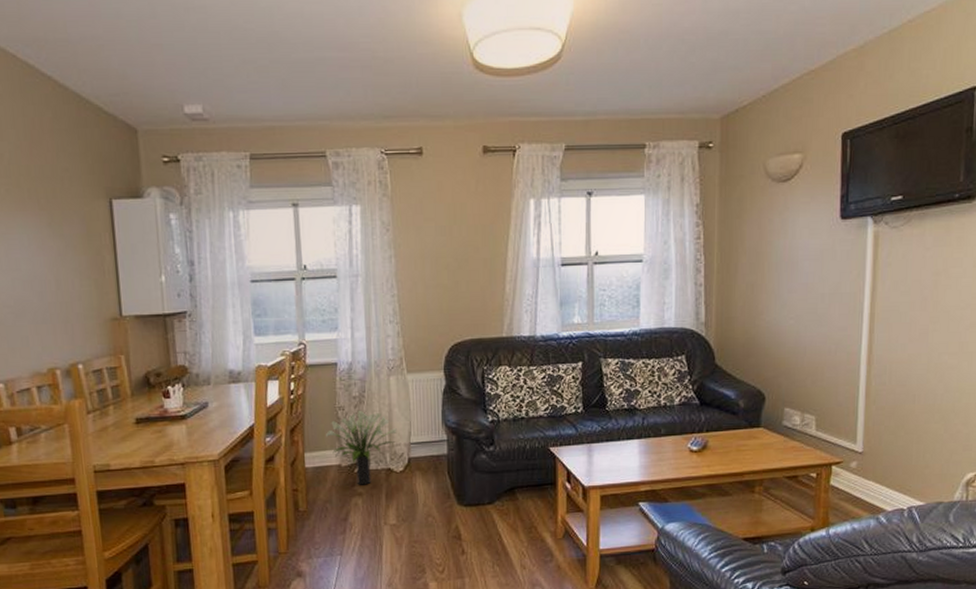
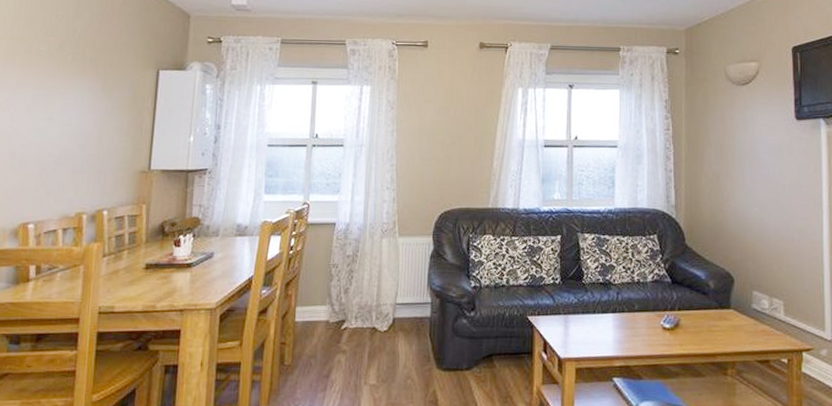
potted plant: present [326,410,397,485] -> none [318,268,385,343]

